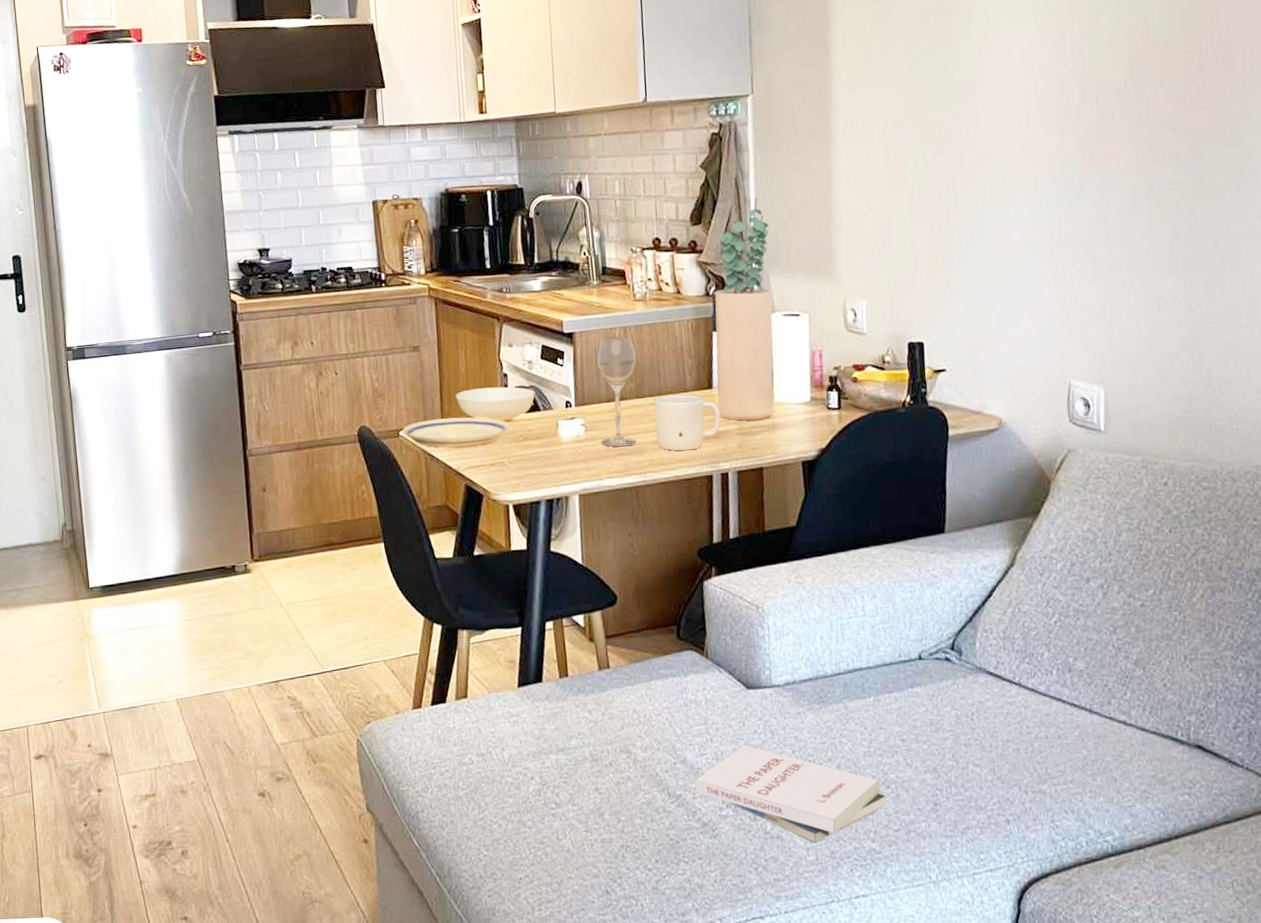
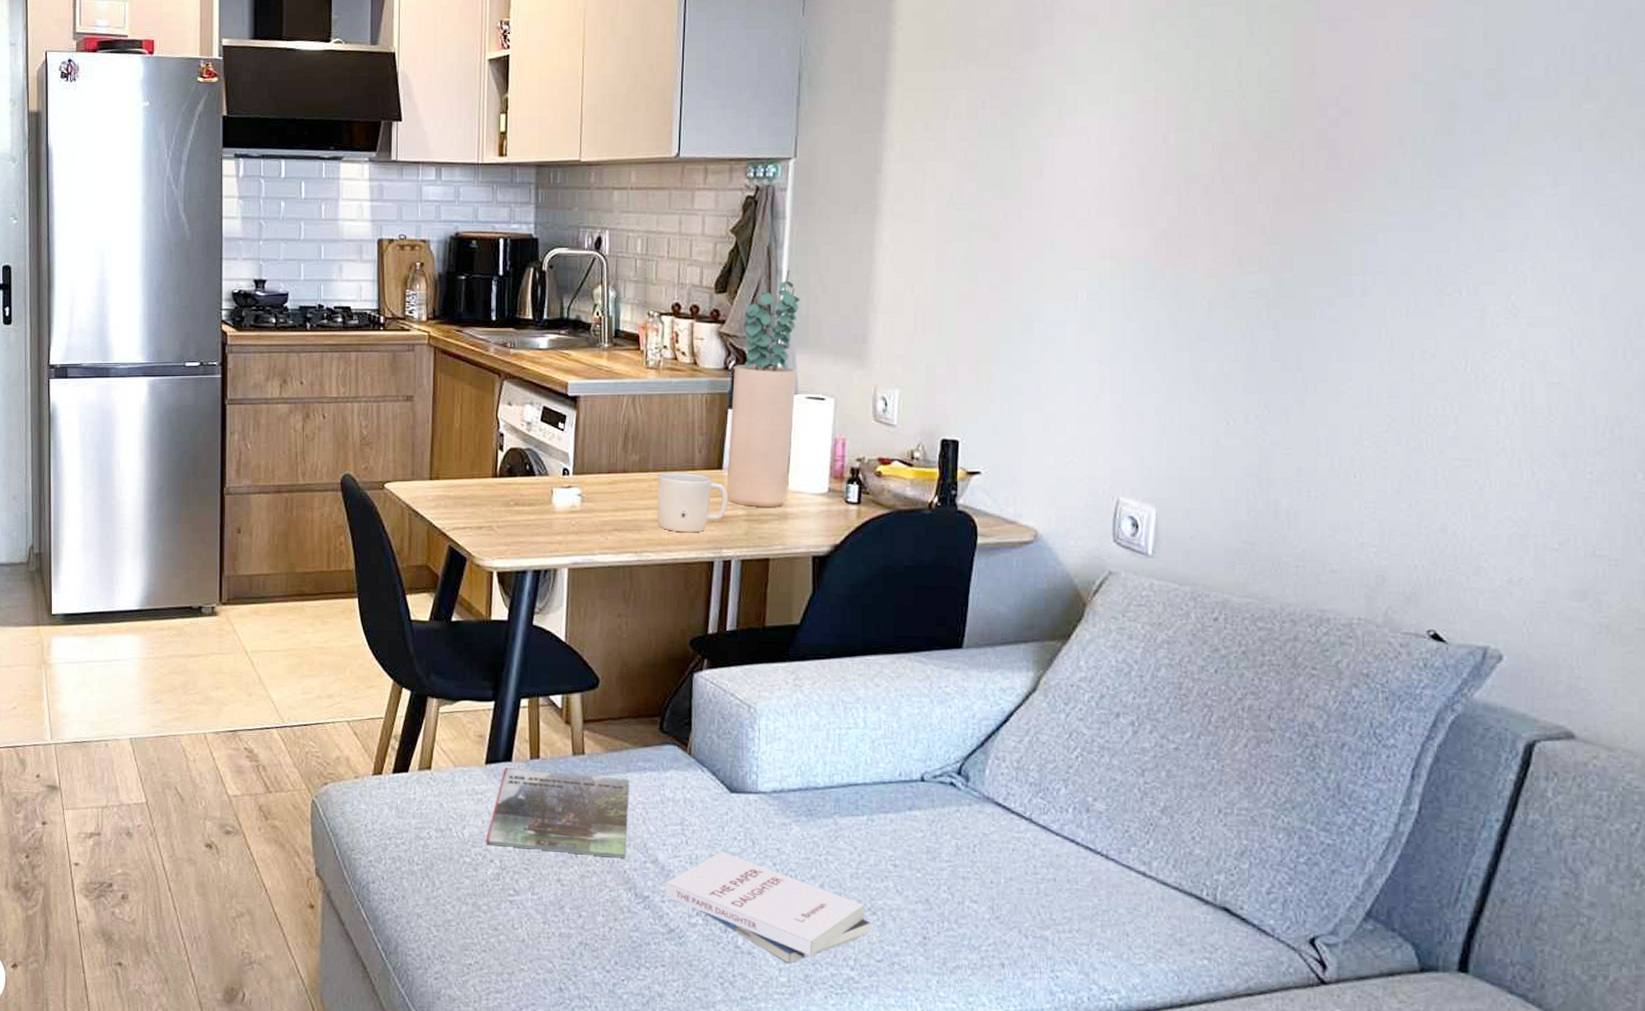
plate: present [402,417,511,448] -> none [388,474,502,506]
bowl: present [455,386,536,422] -> none [446,446,532,485]
magazine: none [525,686,657,763] -> present [486,768,629,859]
wineglass: present [596,336,637,447] -> none [597,404,643,522]

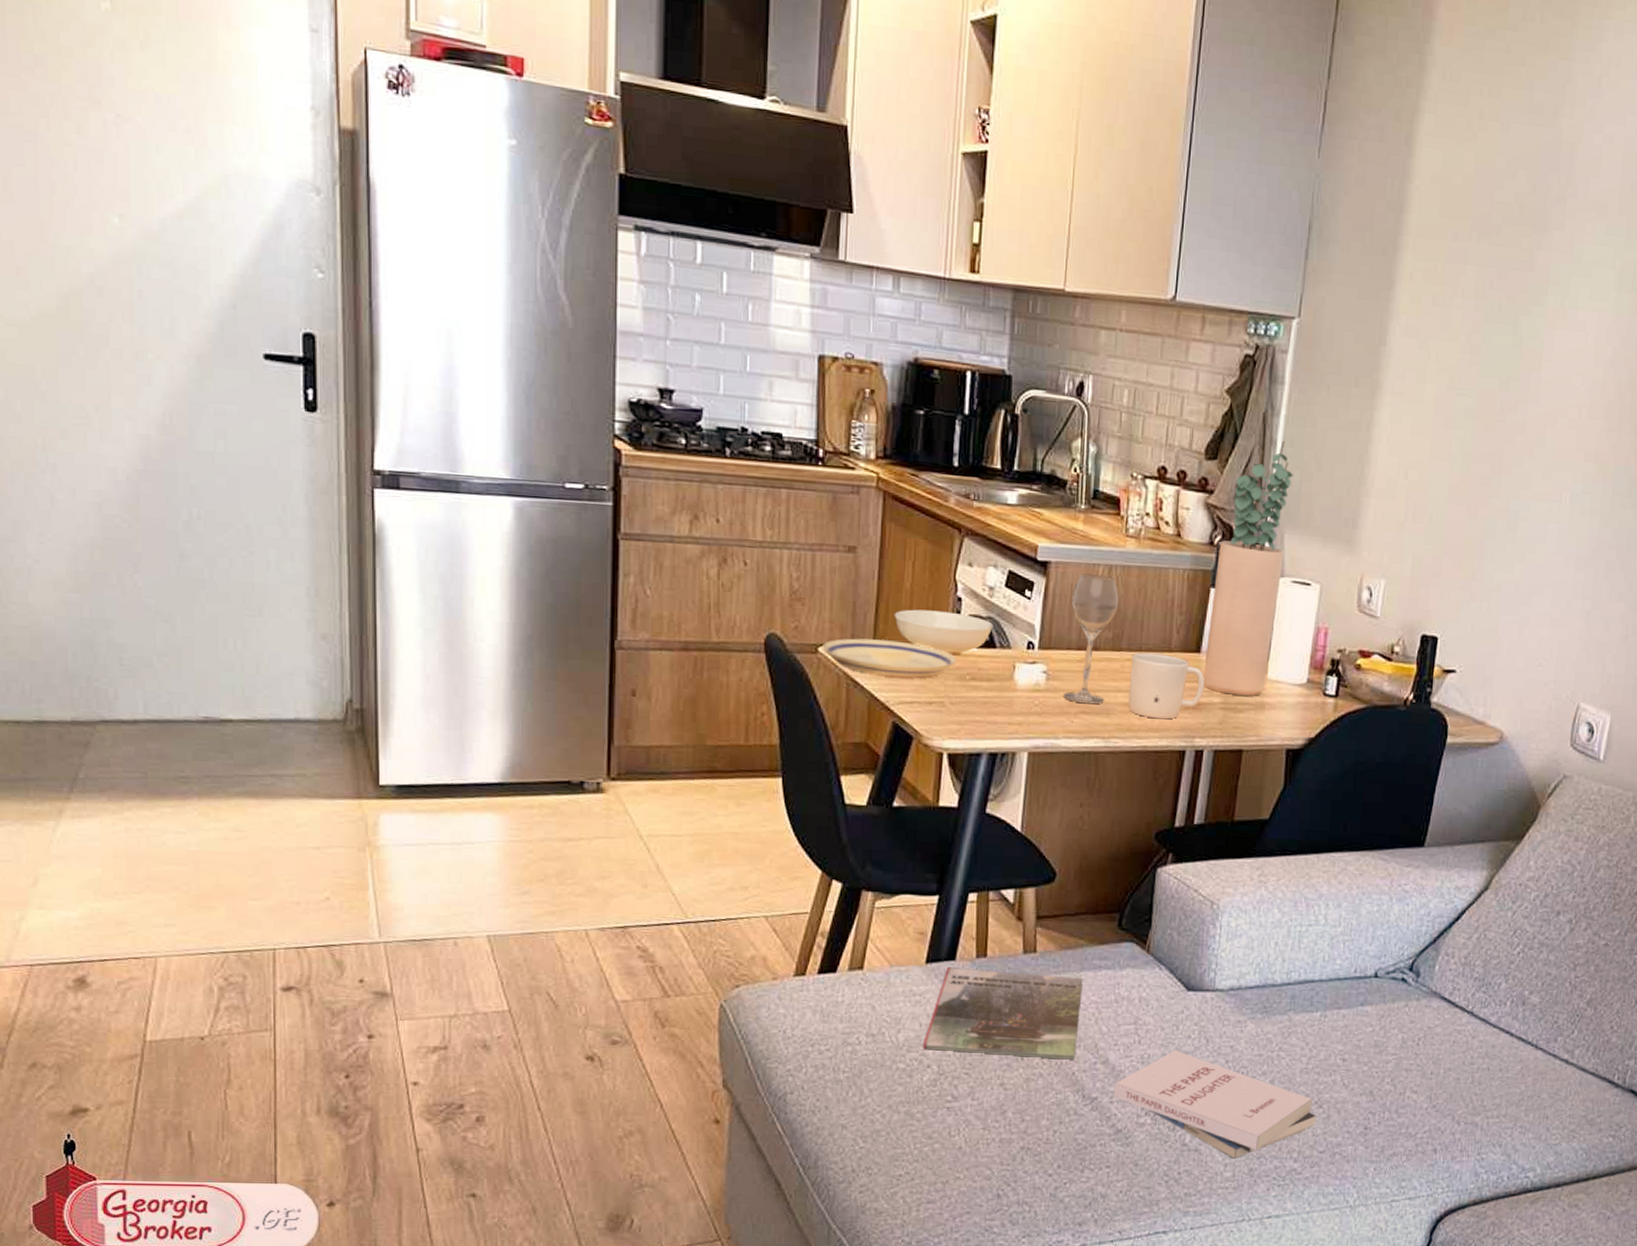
plate: none [388,474,502,506] -> present [822,638,958,678]
bowl: none [446,446,532,485] -> present [894,609,994,656]
wineglass: none [597,404,643,522] -> present [1063,573,1119,705]

